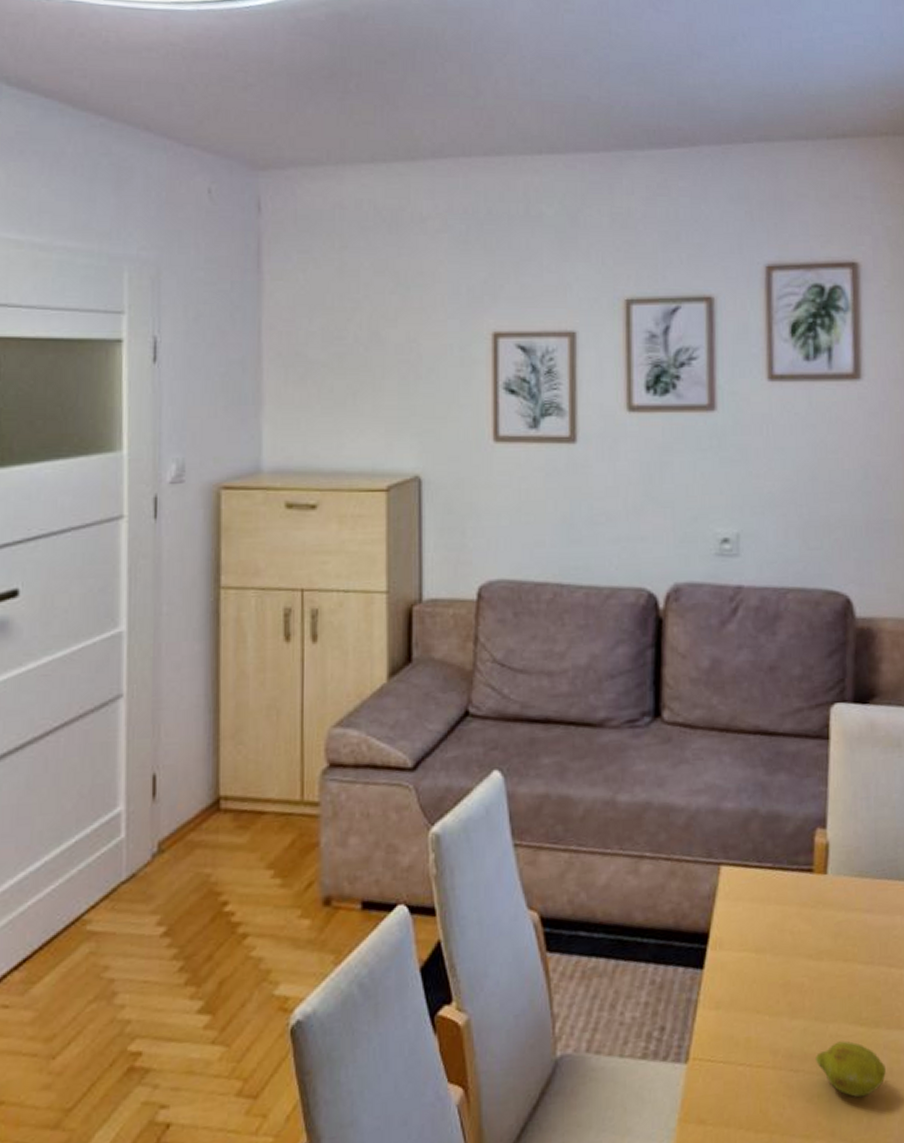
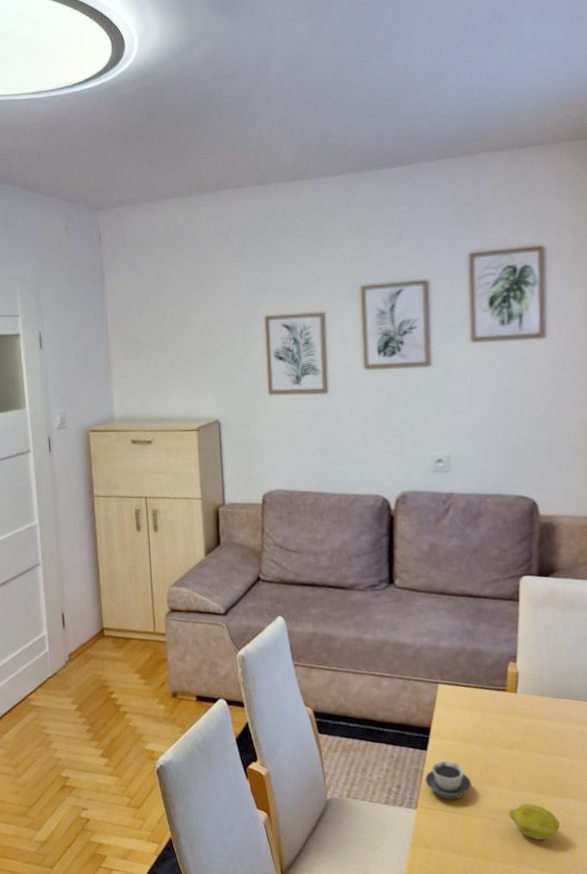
cup: none [701,983,766,1045] -> present [425,761,472,800]

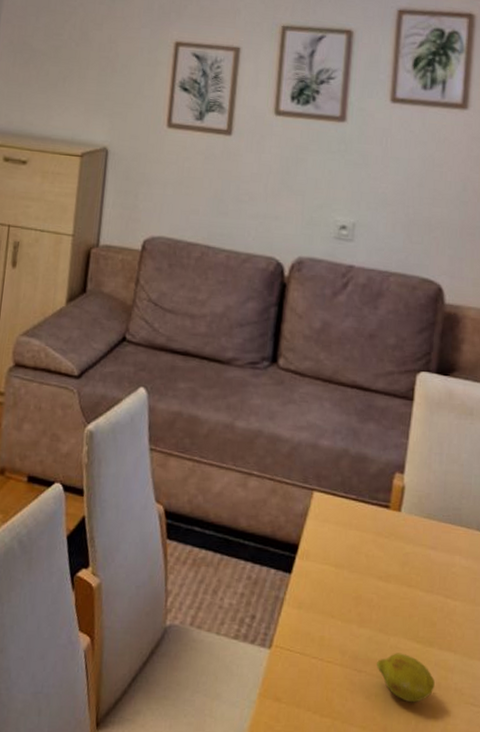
cup: present [425,761,472,800] -> none [285,589,339,641]

